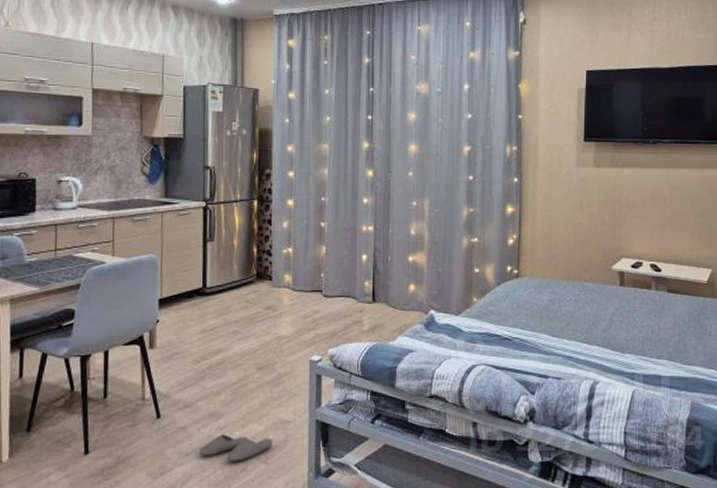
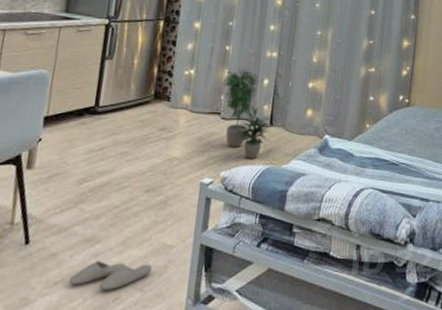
potted plant: none [322,243,373,337] -> present [223,67,270,160]

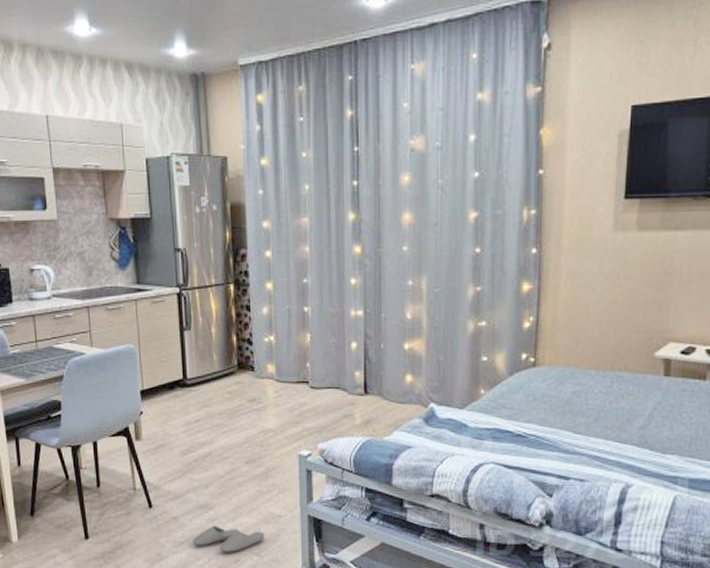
potted plant: present [223,67,270,160] -> none [307,330,365,431]

